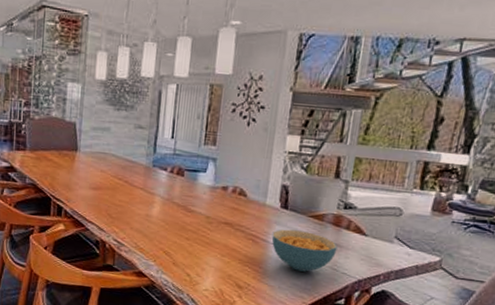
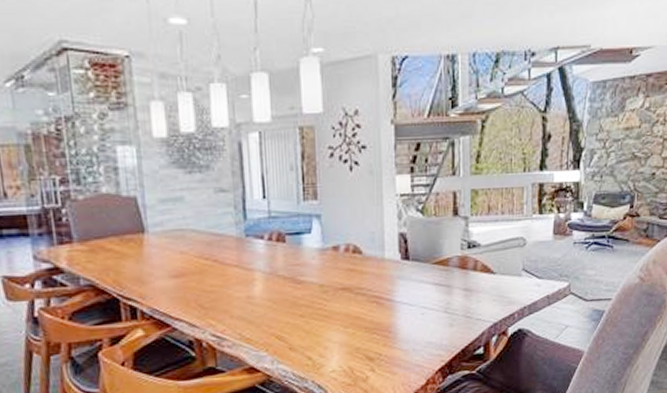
cereal bowl: present [271,229,338,272] -> none [397,281,467,327]

